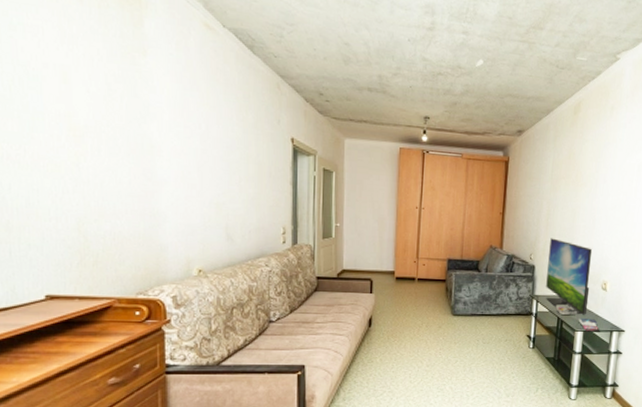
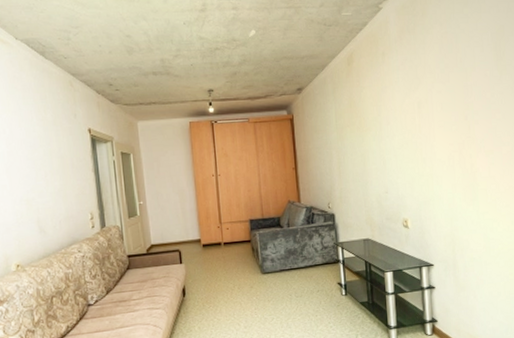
television: present [546,238,592,315] -> none [345,184,392,255]
magazine: present [556,304,600,333] -> none [361,247,410,271]

